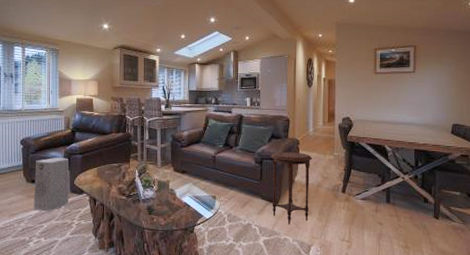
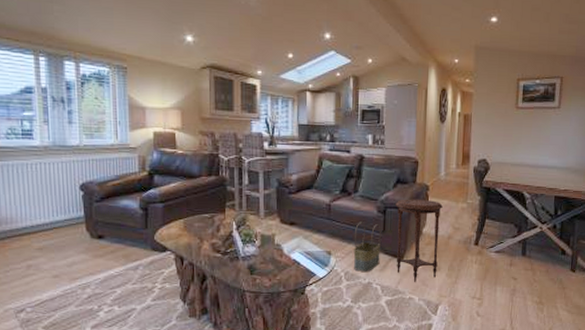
air purifier: present [33,158,70,212] -> none [101,207,149,274]
basket: none [235,171,259,215] -> present [353,222,381,273]

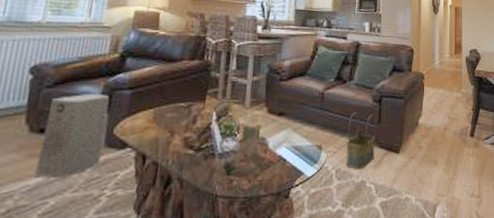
air purifier: none [101,207,149,274] -> present [34,94,110,179]
side table: present [395,199,443,283] -> none [391,87,438,181]

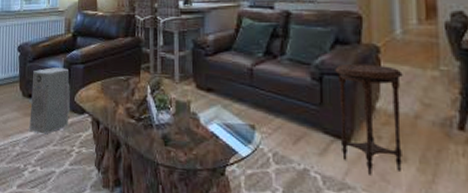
basket: present [345,112,376,170] -> none [283,90,318,156]
side table: none [391,87,438,181] -> present [335,63,403,177]

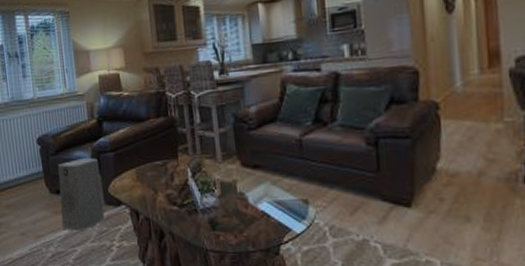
side table: present [335,63,403,177] -> none [391,122,466,241]

